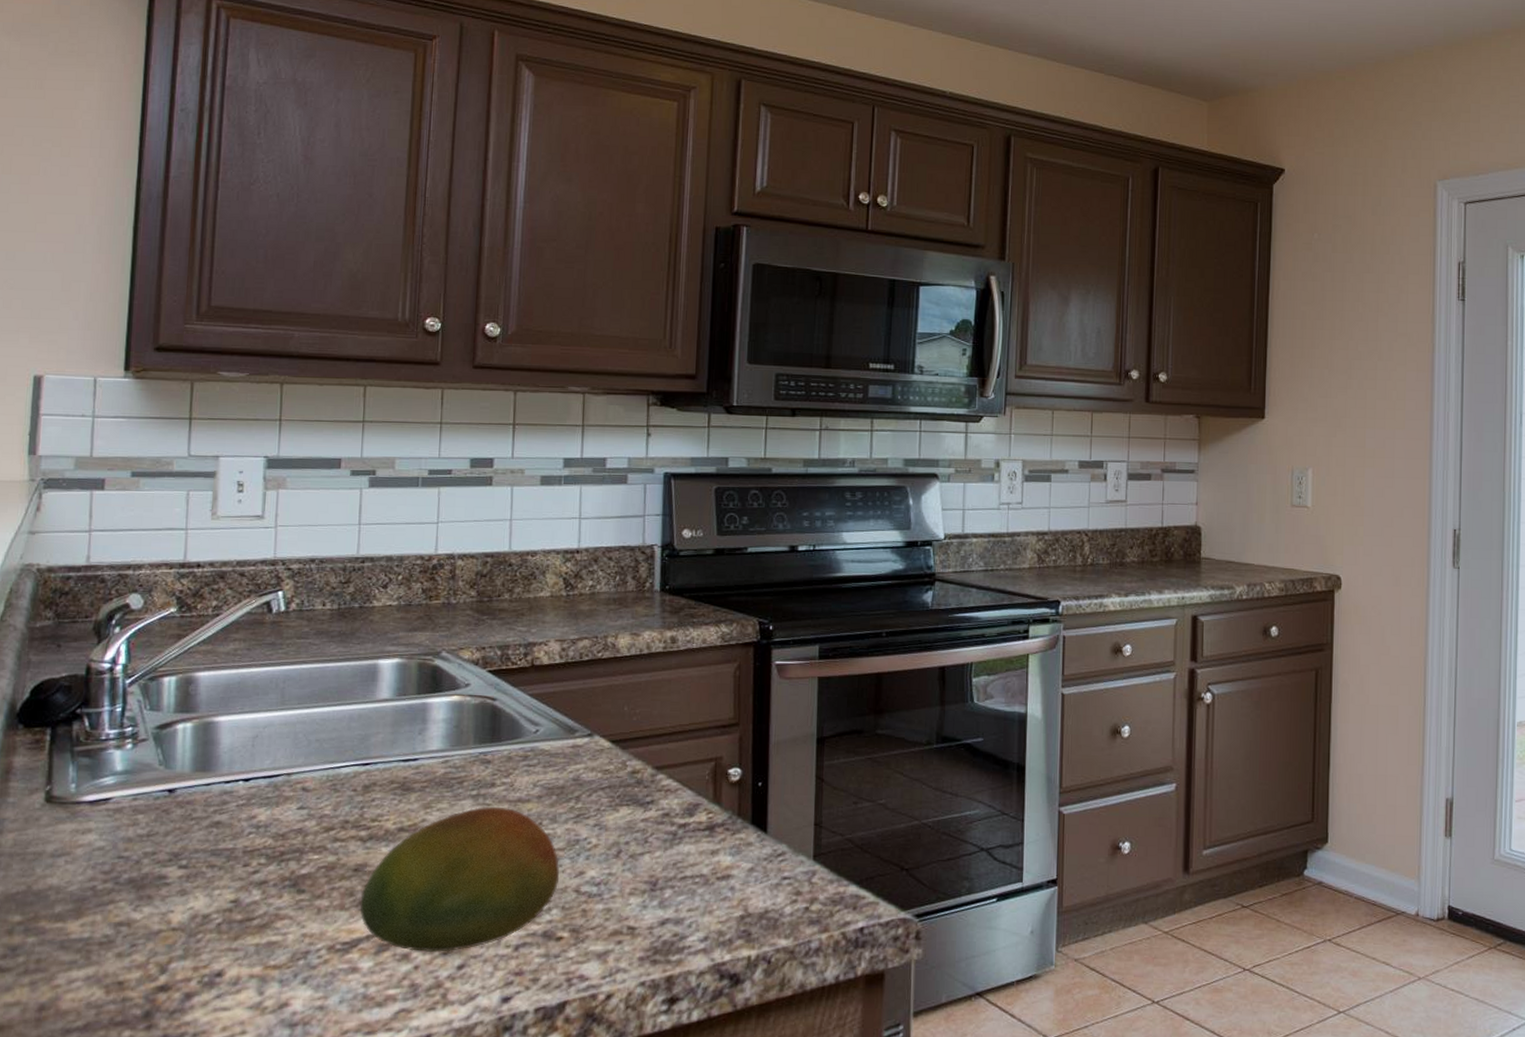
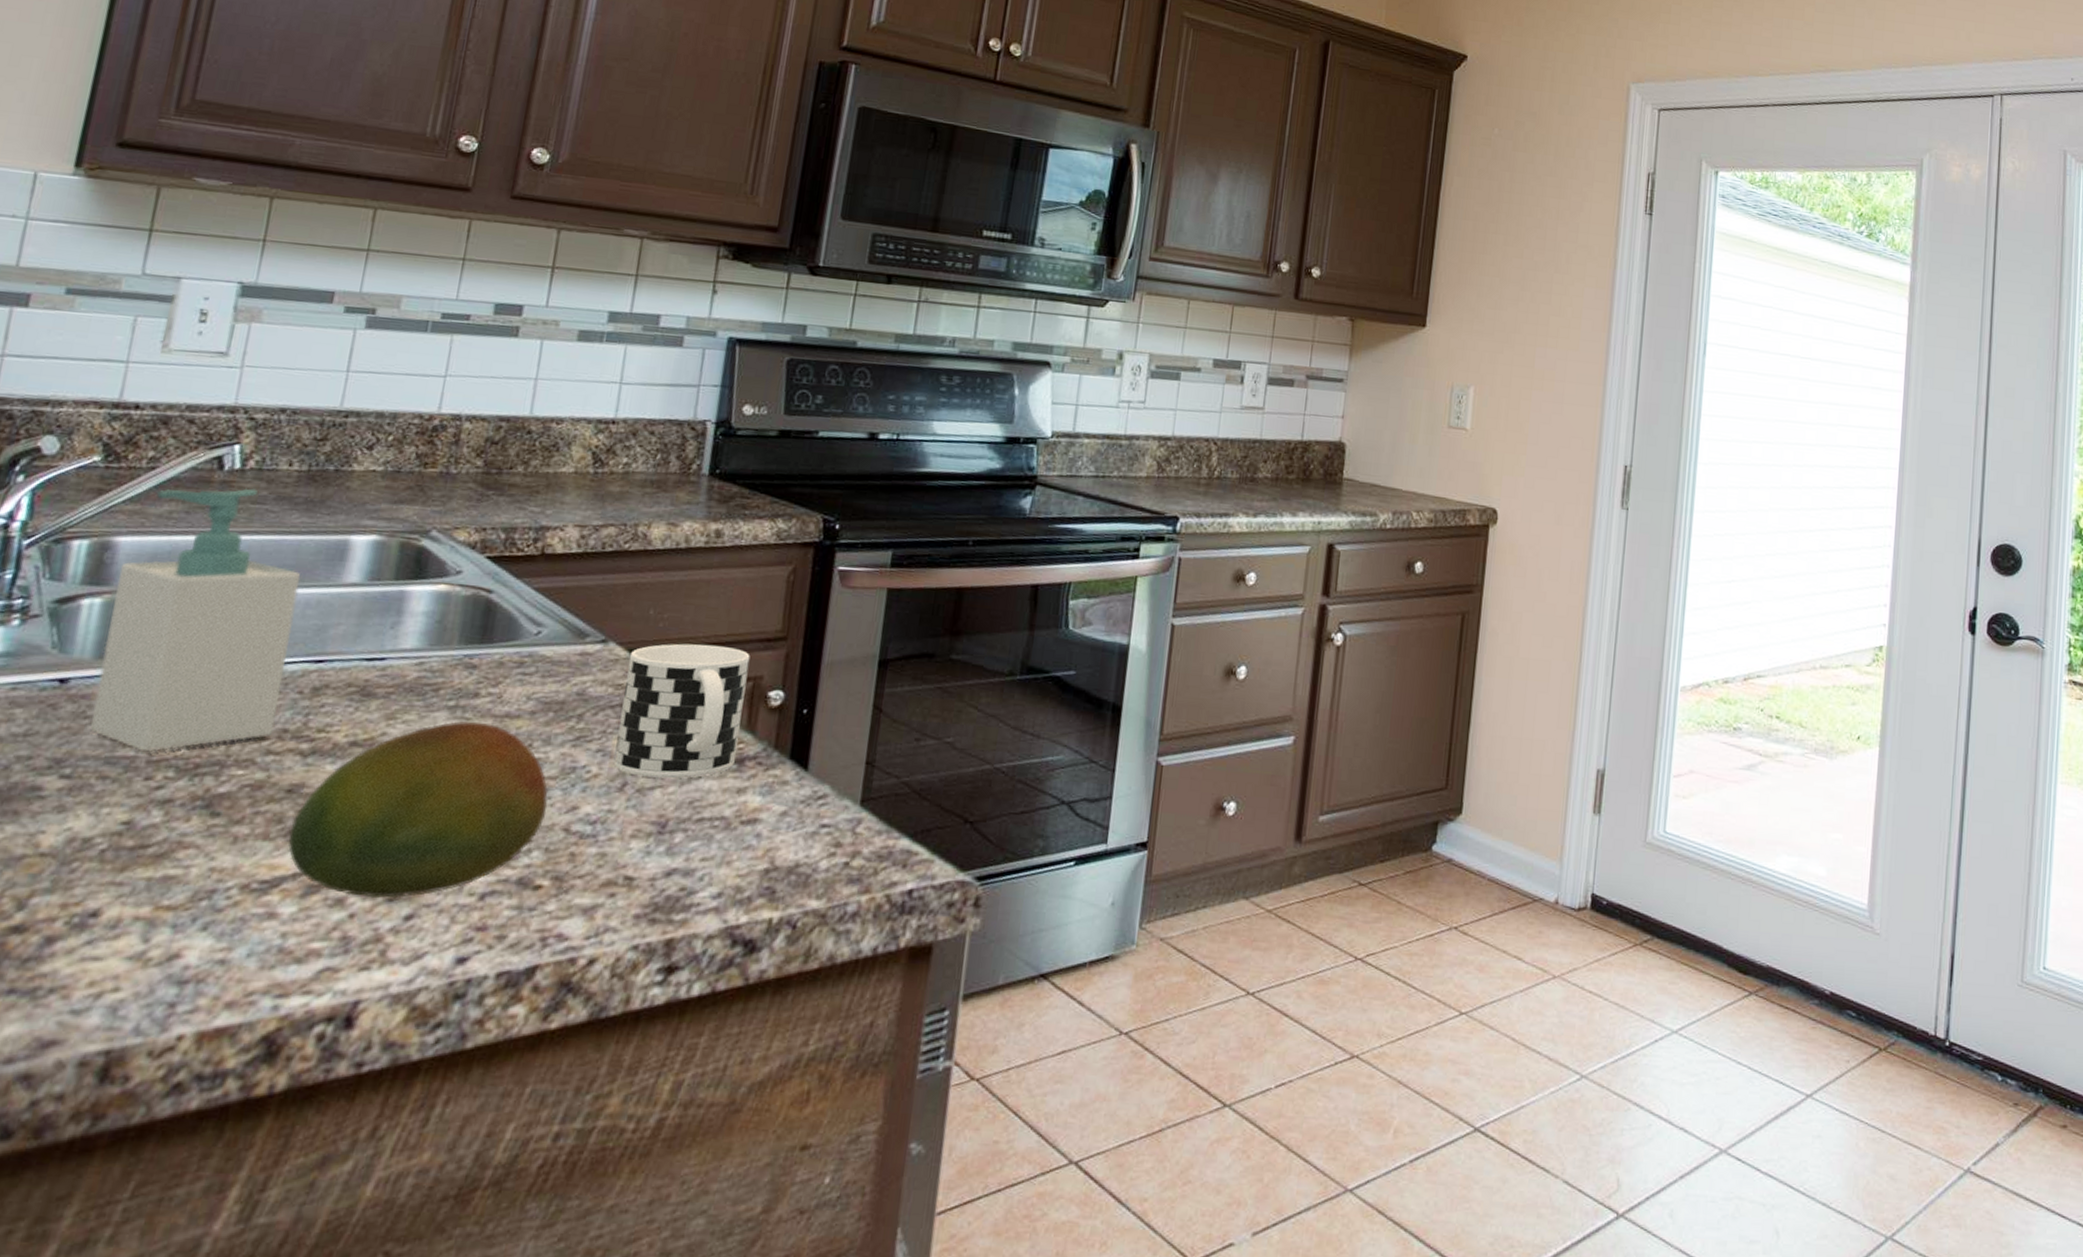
soap bottle: none [196,626,343,844] -> present [90,488,301,752]
cup: none [609,732,710,845] -> present [613,643,750,779]

